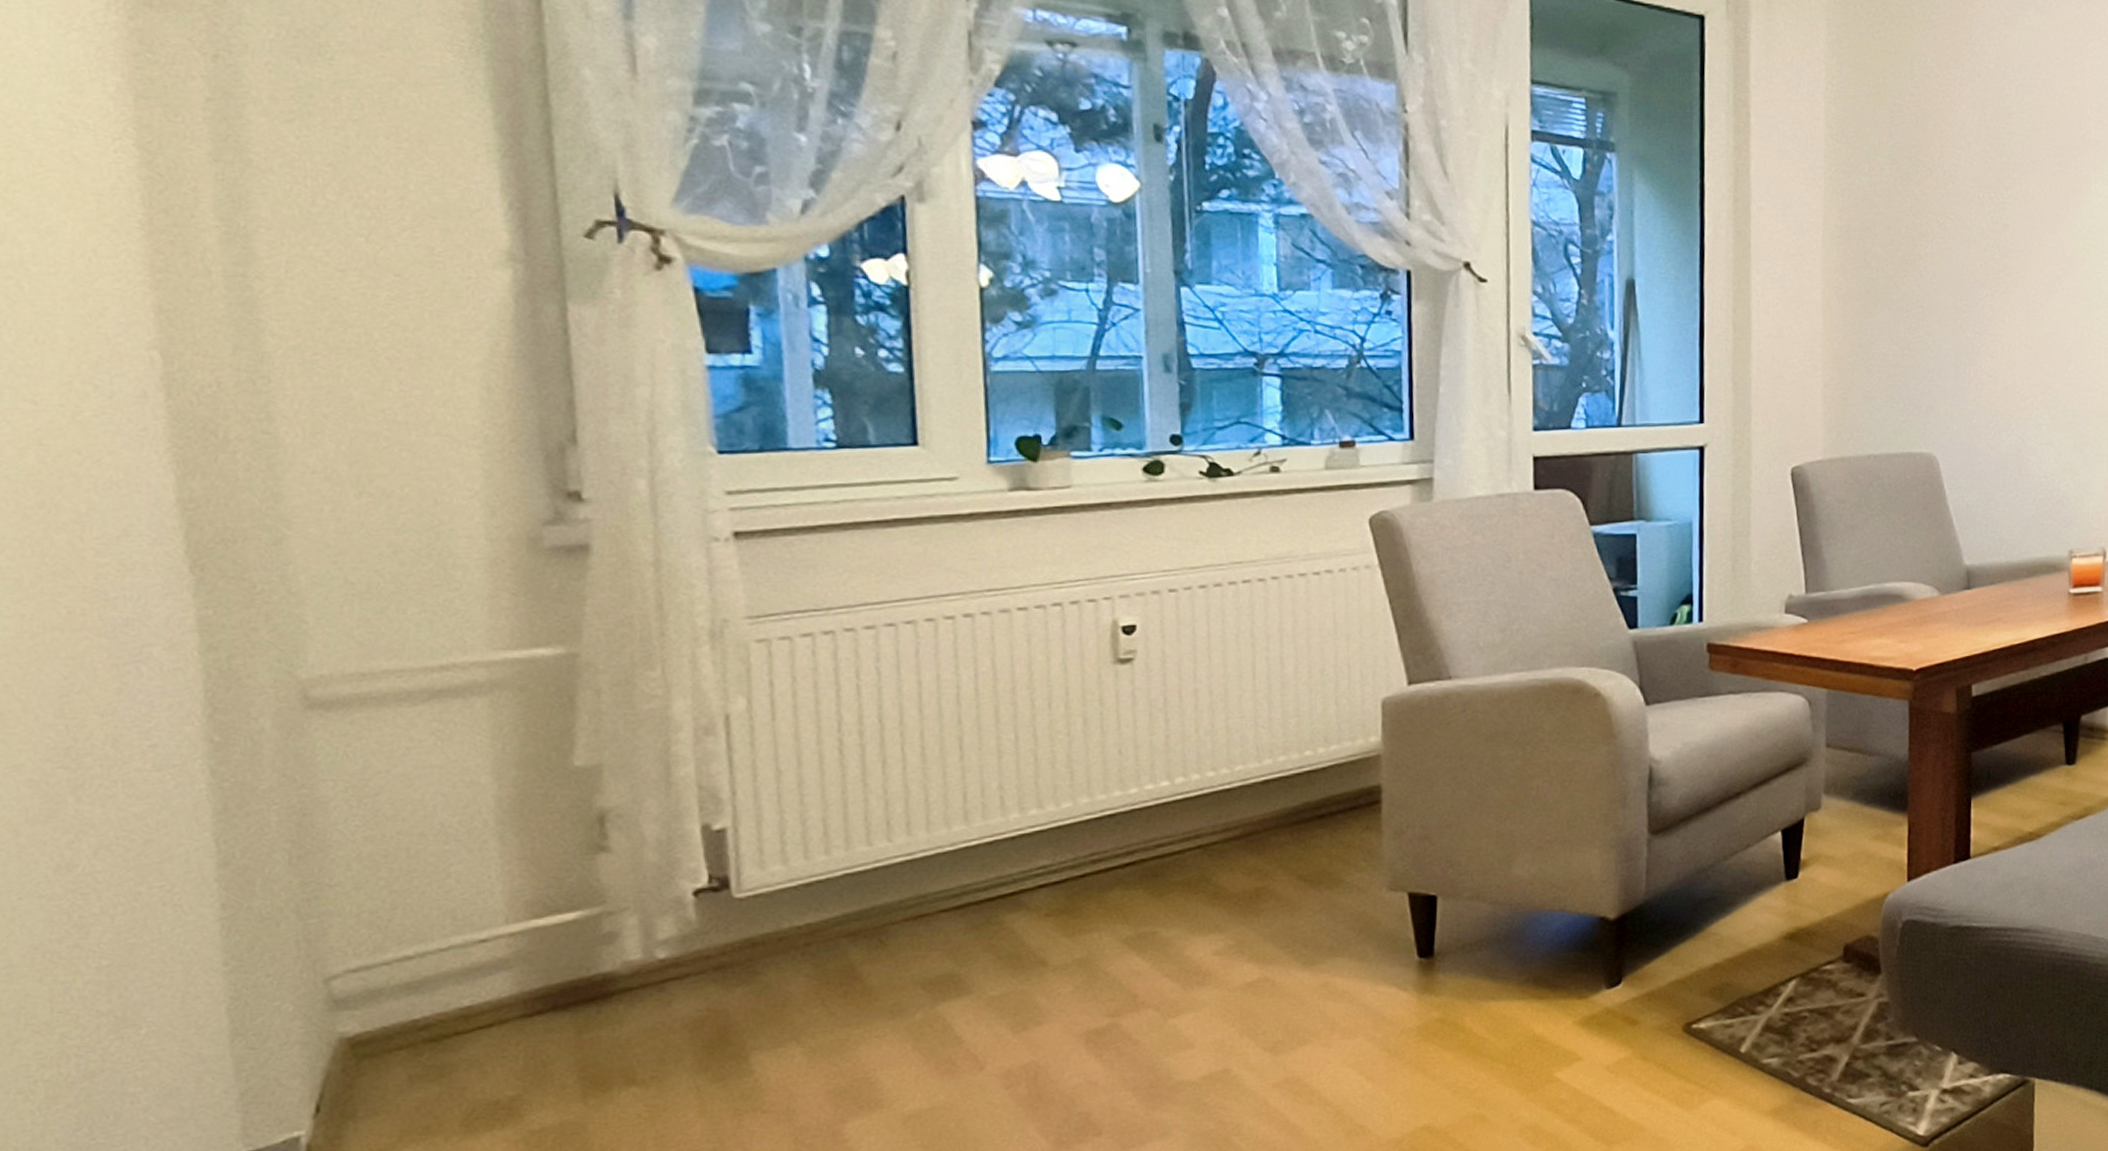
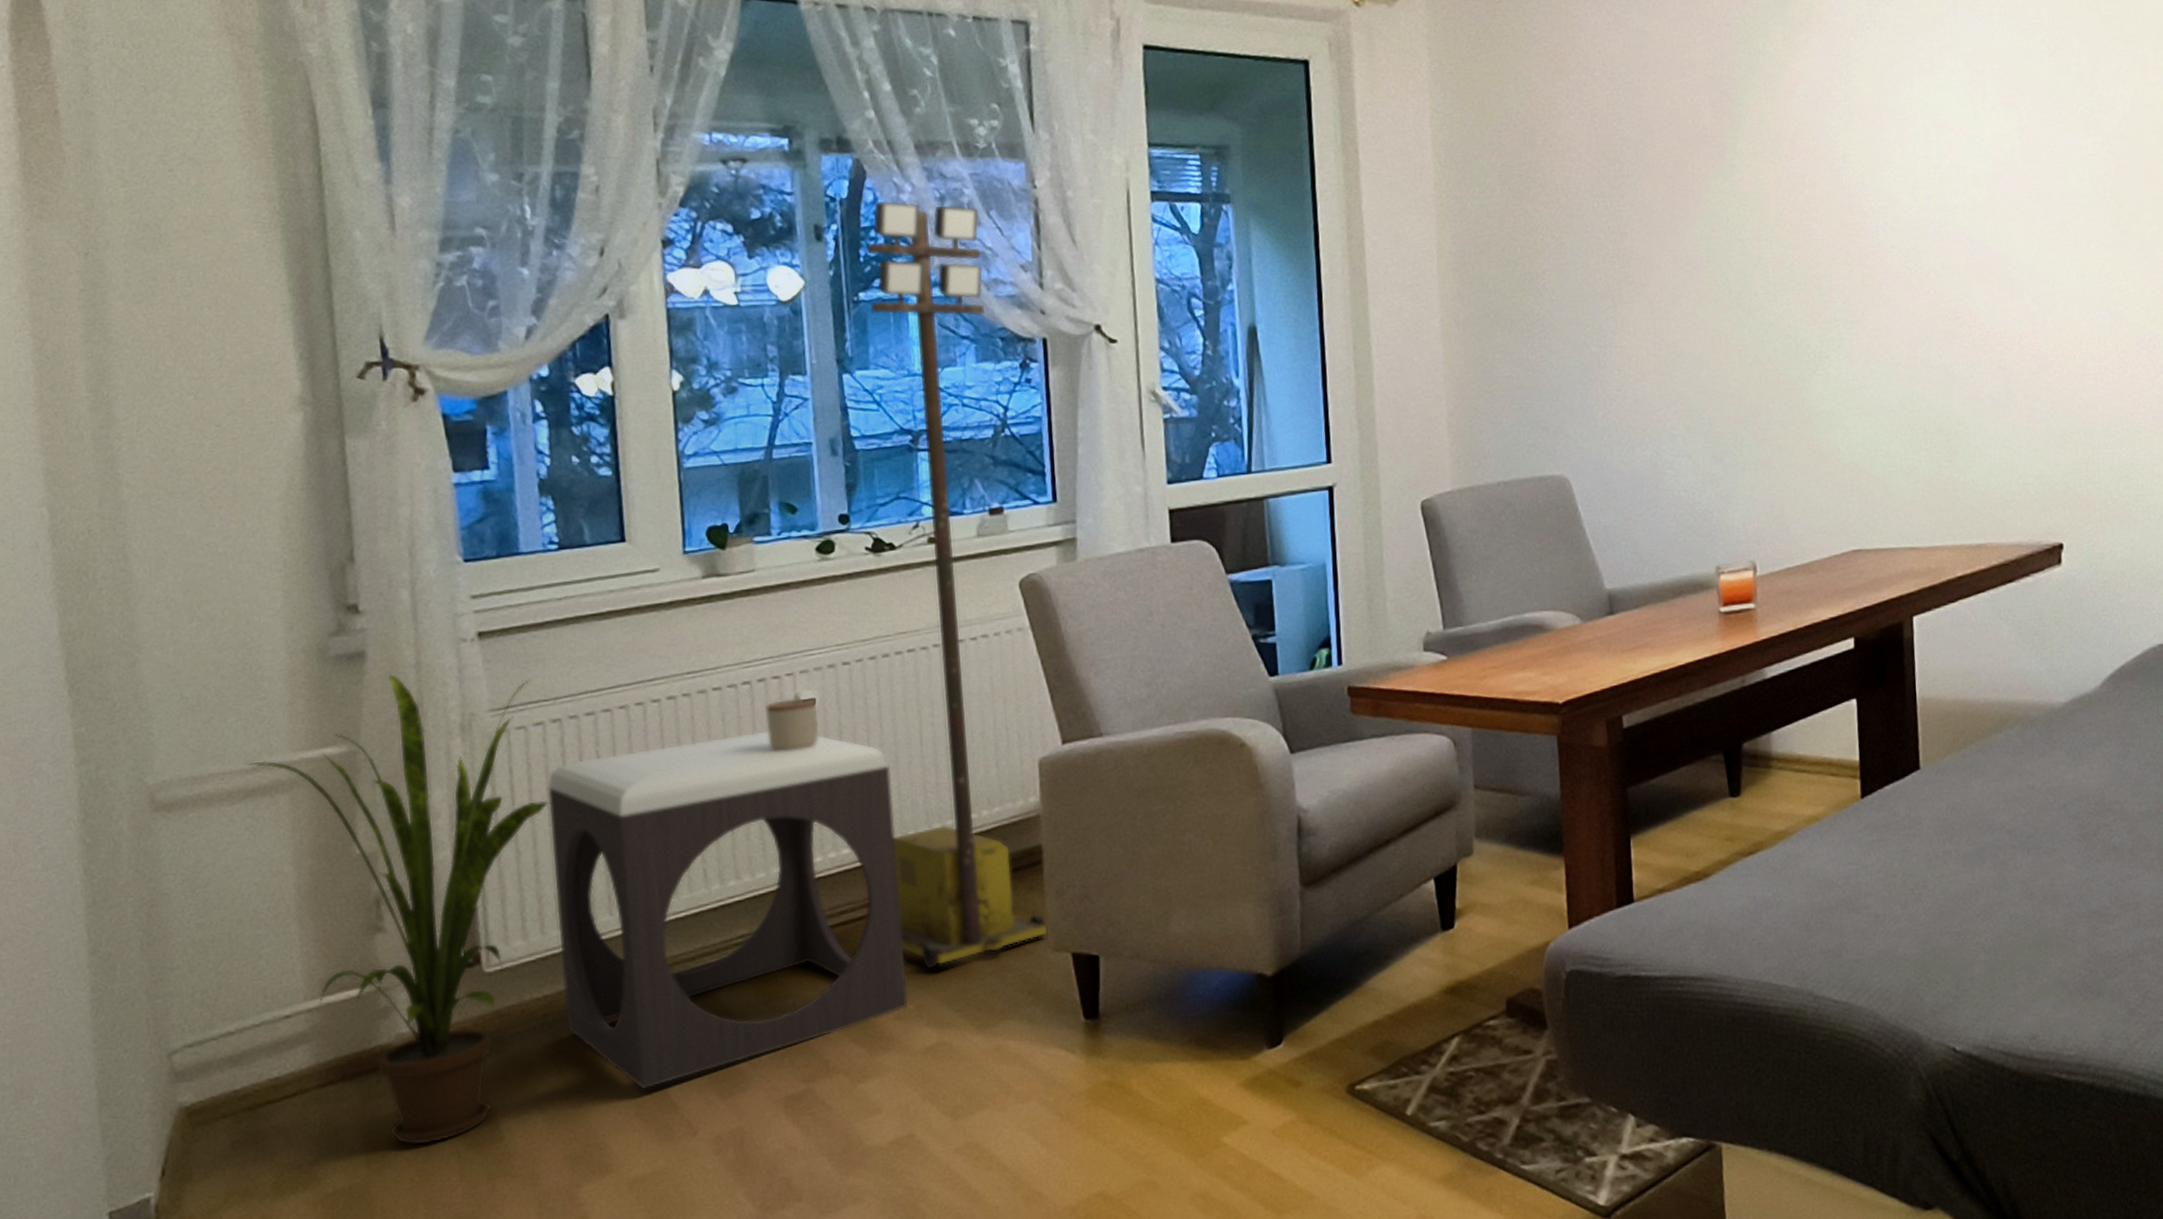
house plant: none [429,570,819,1080] -> present [244,673,550,1145]
footstool: none [816,654,1228,1023] -> present [547,730,908,1090]
mug: none [1078,624,1139,677] -> present [766,697,819,751]
portable light tower: none [1212,106,1383,905] -> present [866,200,1047,969]

